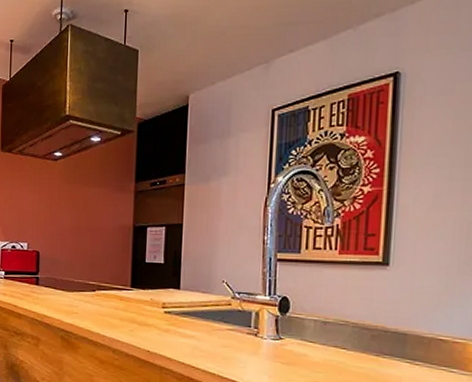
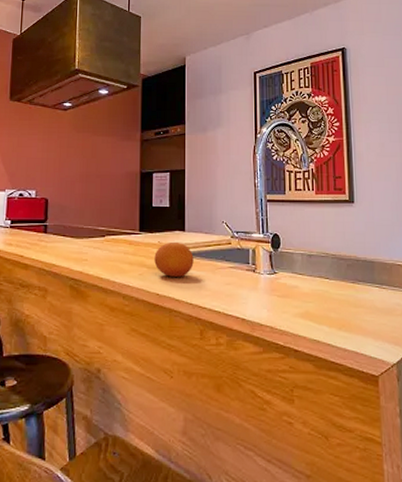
fruit: none [146,300,188,336] -> present [154,243,194,277]

